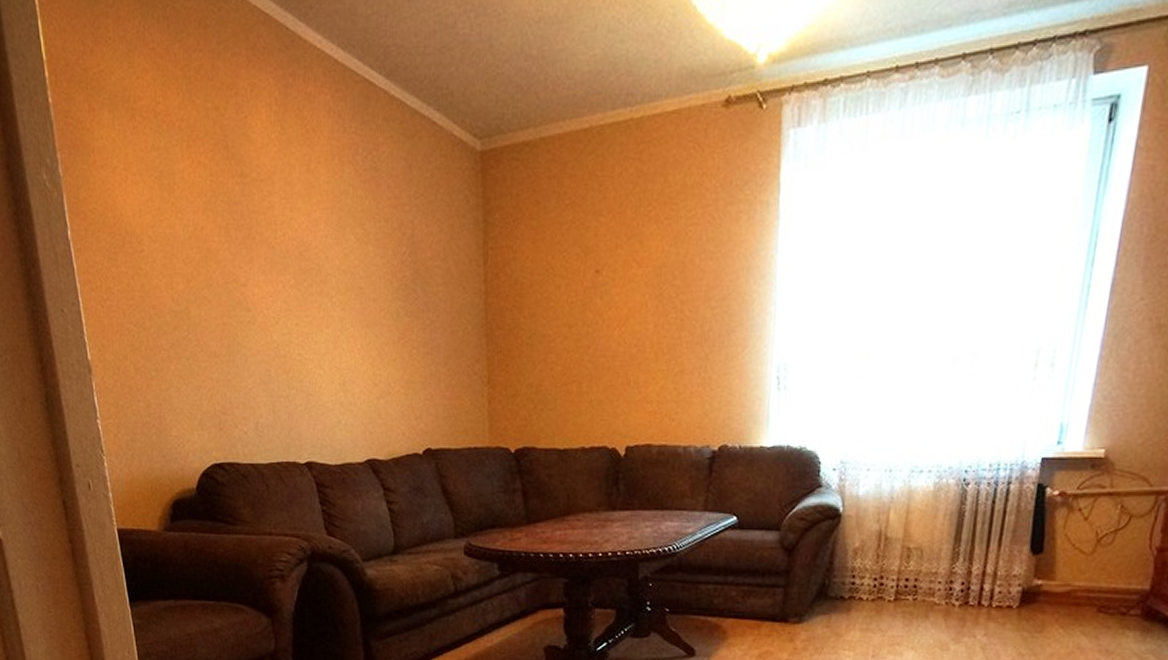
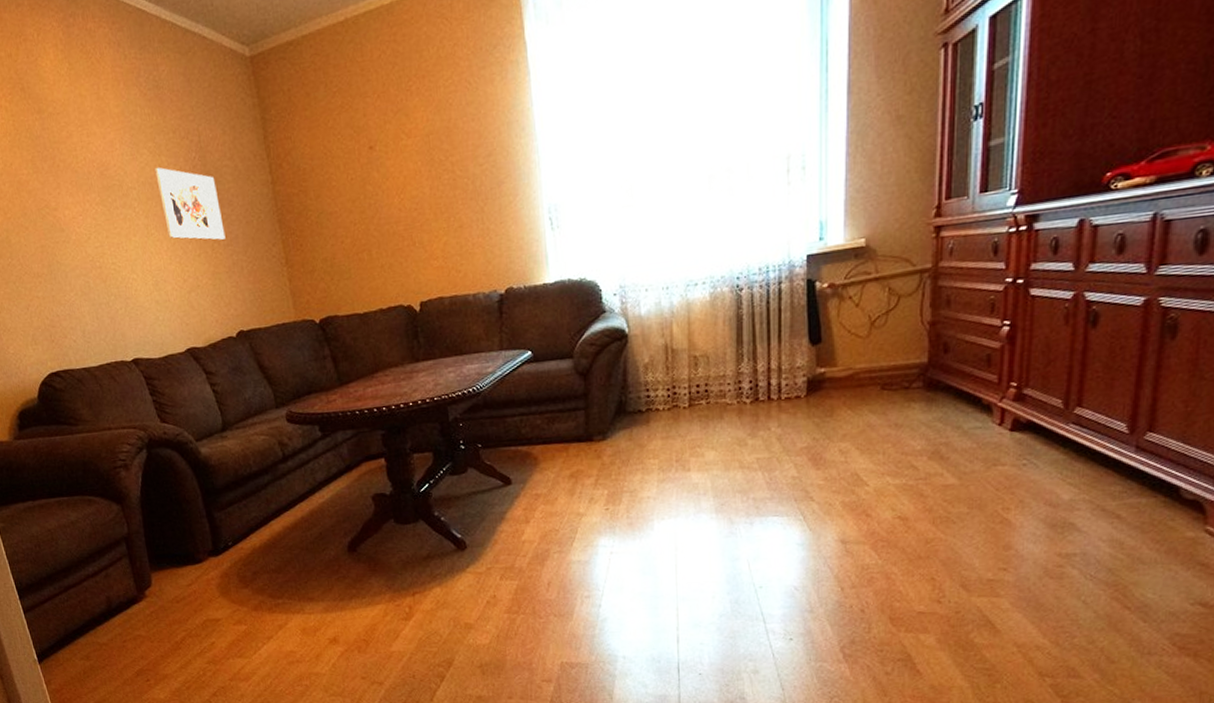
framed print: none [359,258,426,346] -> present [155,167,226,241]

